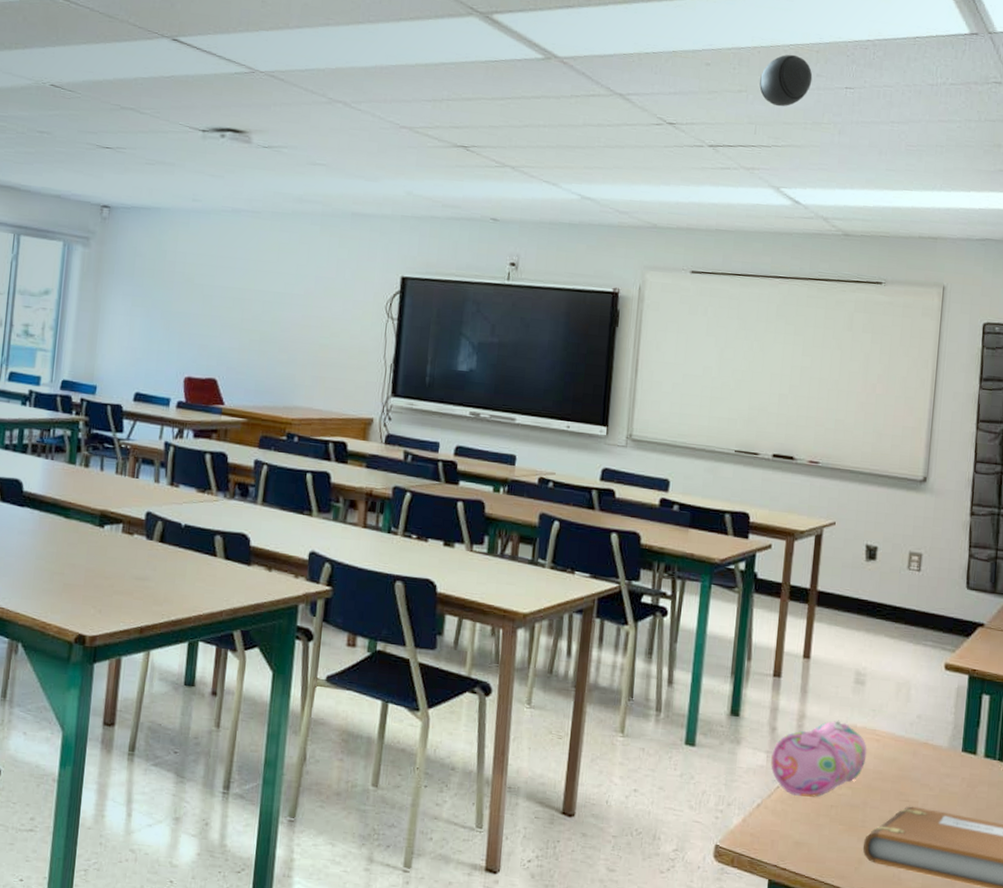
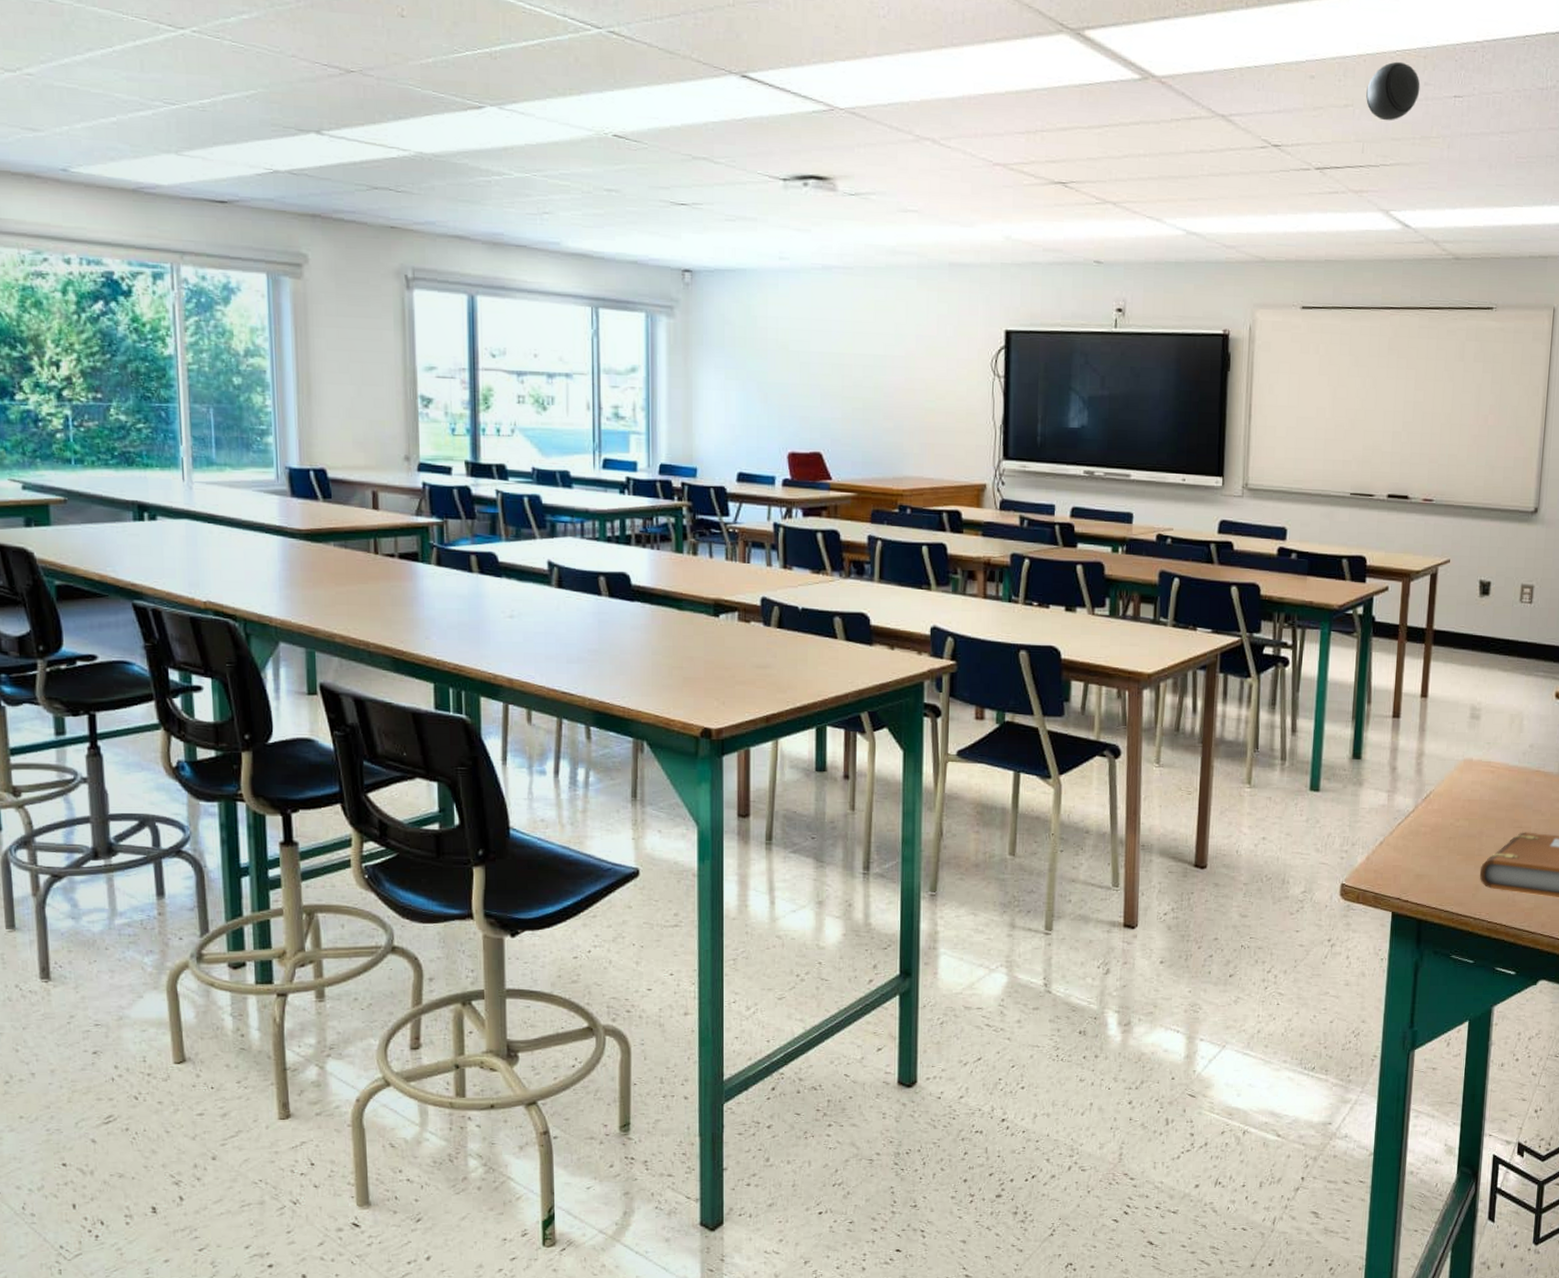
pencil case: present [770,720,867,797] -> none [1391,755,1483,831]

